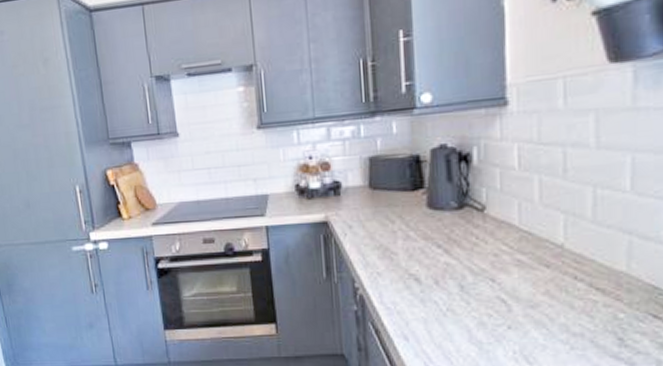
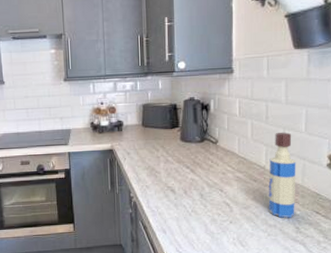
tequila bottle: none [569,192,617,324] -> present [268,132,296,218]

